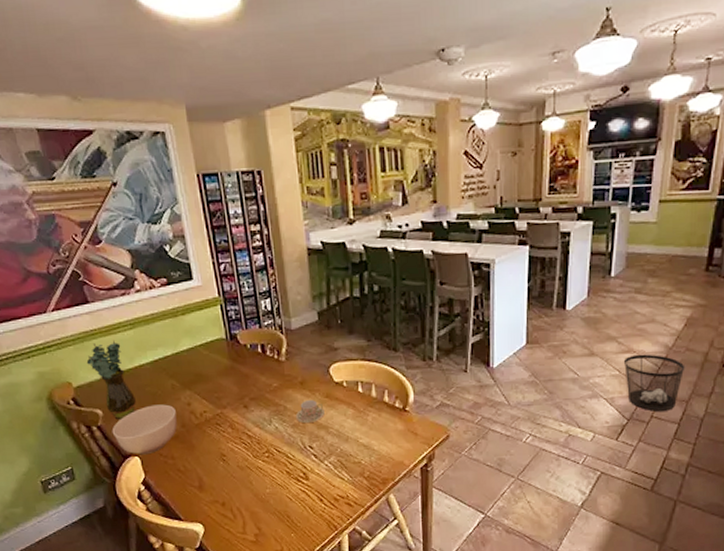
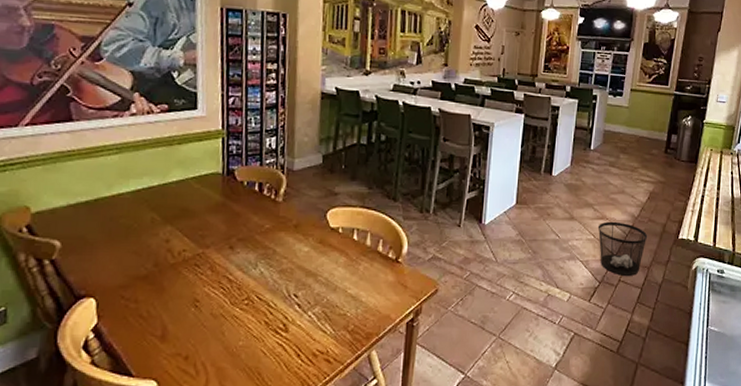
vase: present [86,340,136,420] -> none [54,164,106,254]
bowl: present [112,404,177,455] -> none [67,239,151,296]
teacup: present [295,400,325,424] -> none [284,245,316,270]

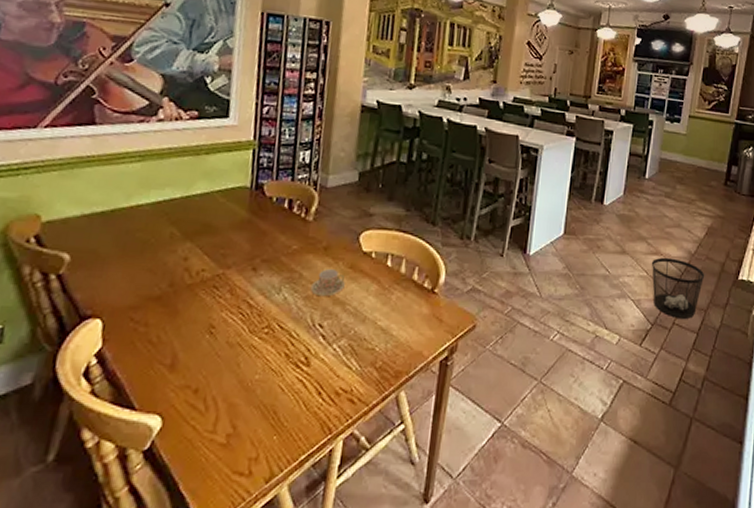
teacup: none [284,245,316,270] -> present [310,269,345,297]

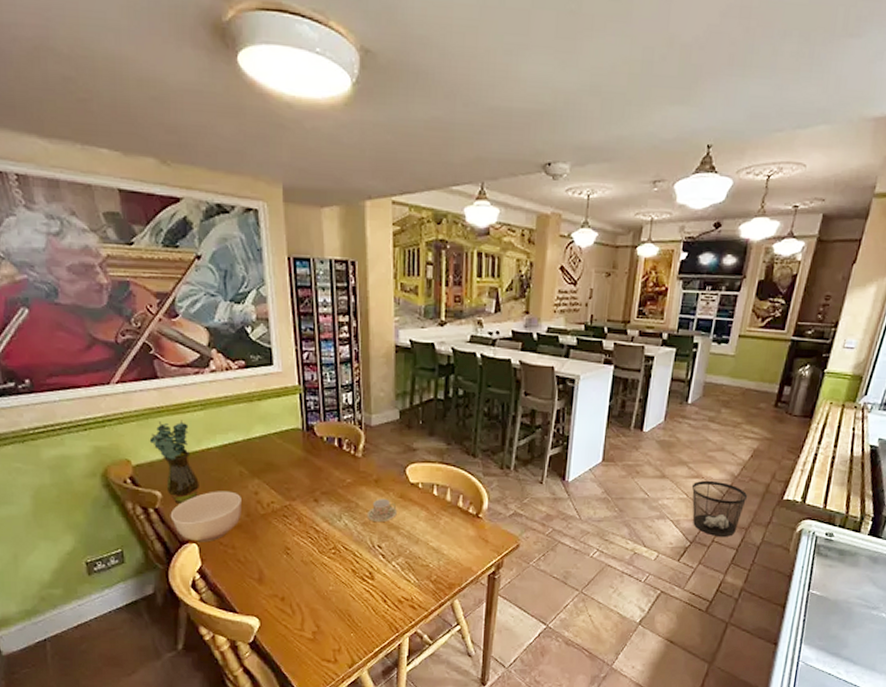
vase: none [69,171,121,269] -> present [149,420,199,504]
bowl: none [74,255,167,318] -> present [170,491,242,542]

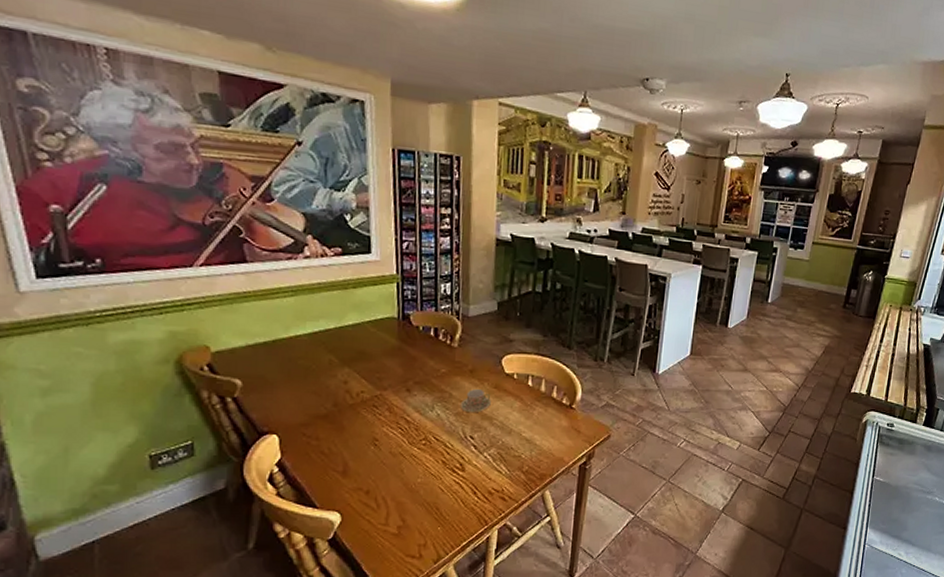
vase: present [149,420,199,504] -> none [232,305,284,393]
bowl: present [170,491,242,542] -> none [249,379,329,433]
waste bin: present [691,480,748,537] -> none [770,374,820,427]

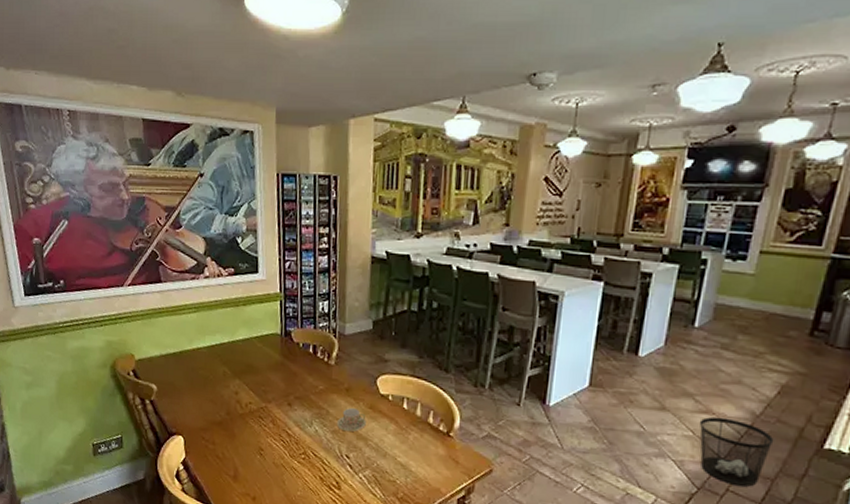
waste bin: none [770,374,820,427] -> present [699,416,774,487]

